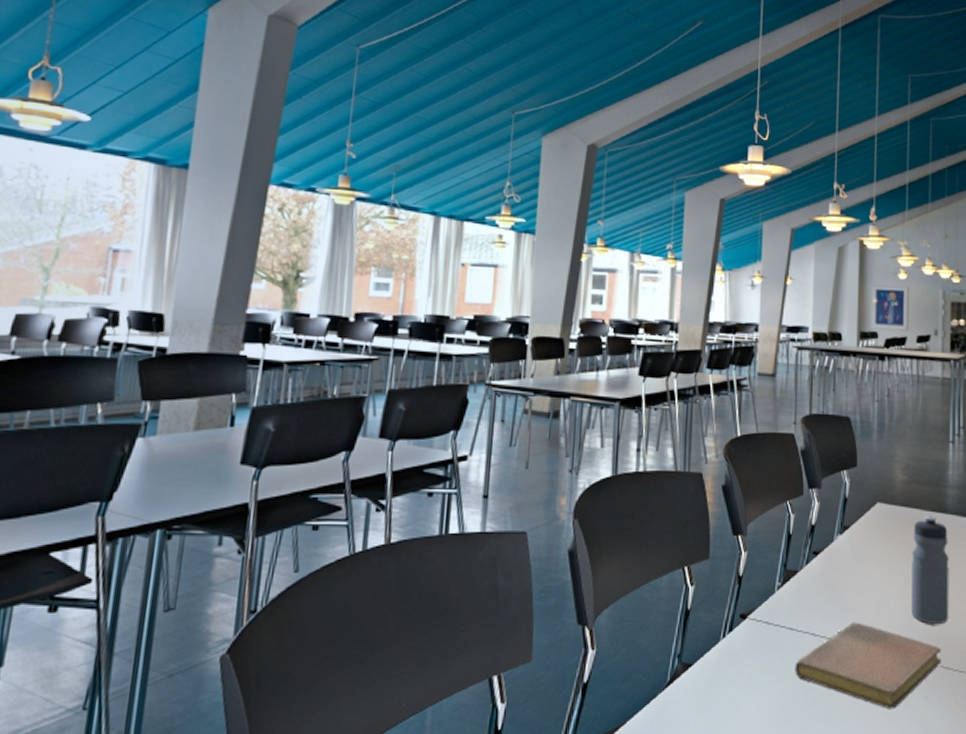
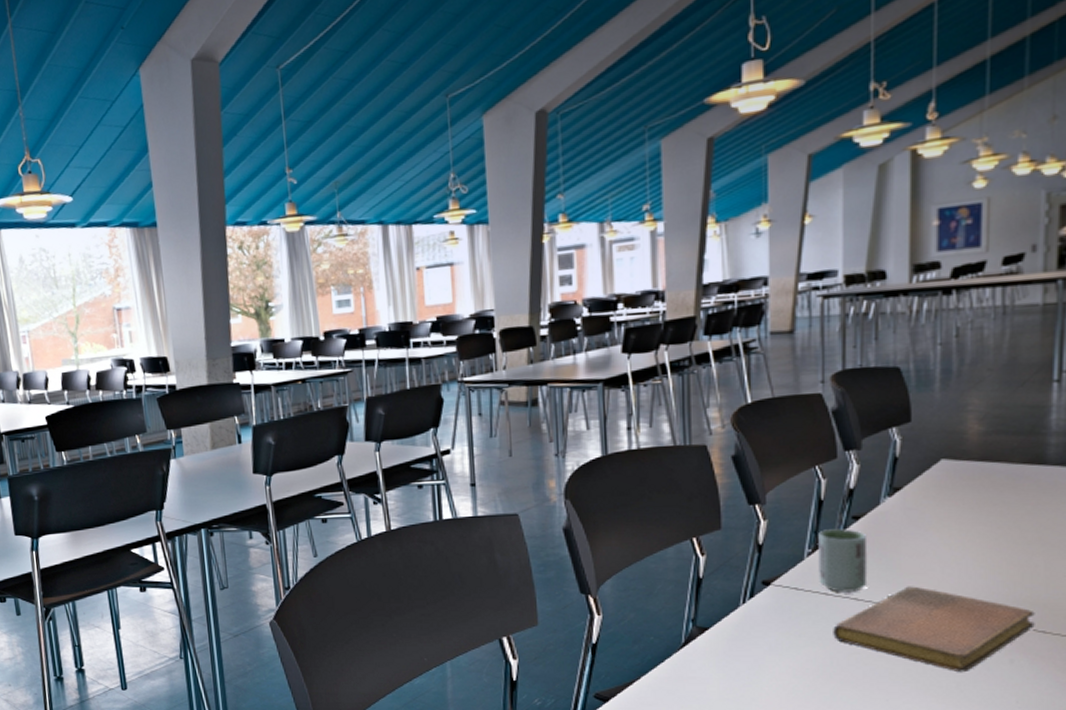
cup: none [785,563,824,629] -> present [817,529,868,594]
water bottle: present [911,516,949,624] -> none [991,469,1049,586]

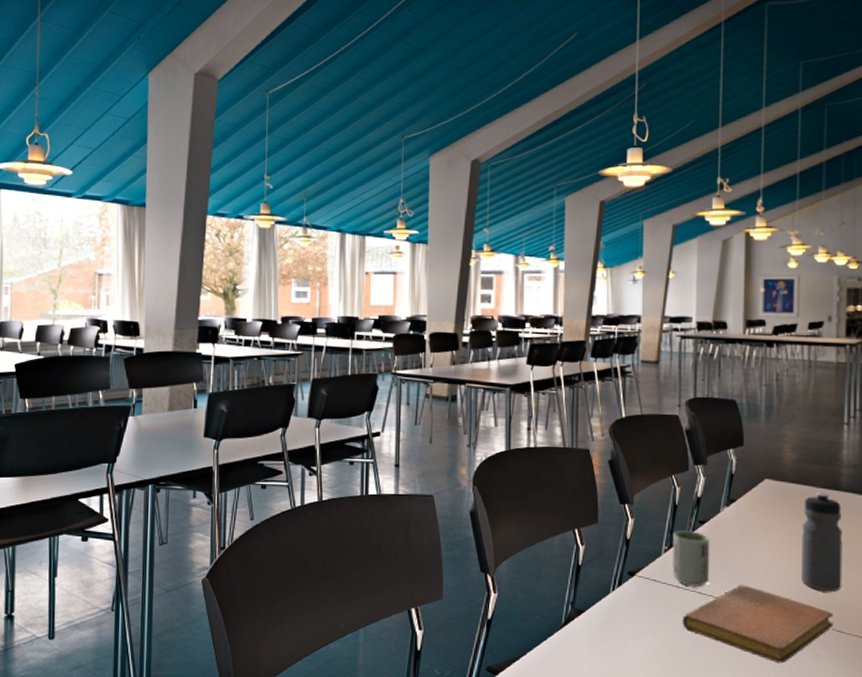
water bottle: none [991,469,1049,586] -> present [801,492,843,591]

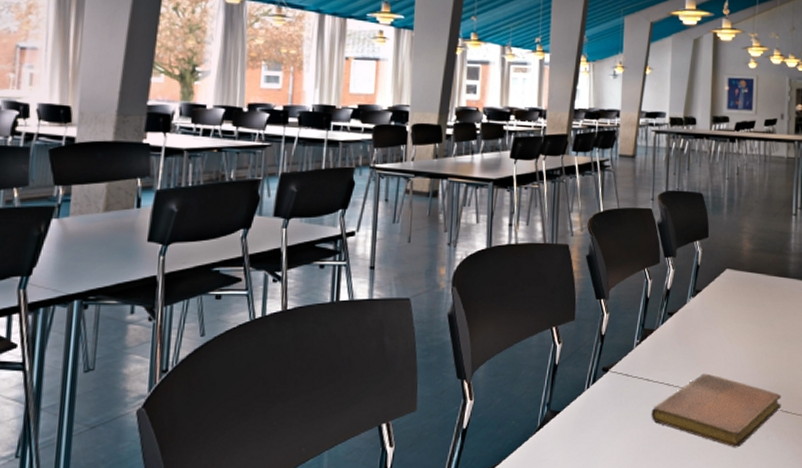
cup: present [672,530,710,588] -> none [643,323,678,380]
water bottle: present [801,492,843,591] -> none [755,280,790,374]

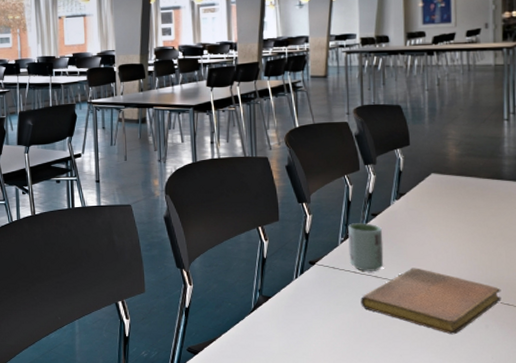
cup: none [643,323,678,380] -> present [347,223,384,272]

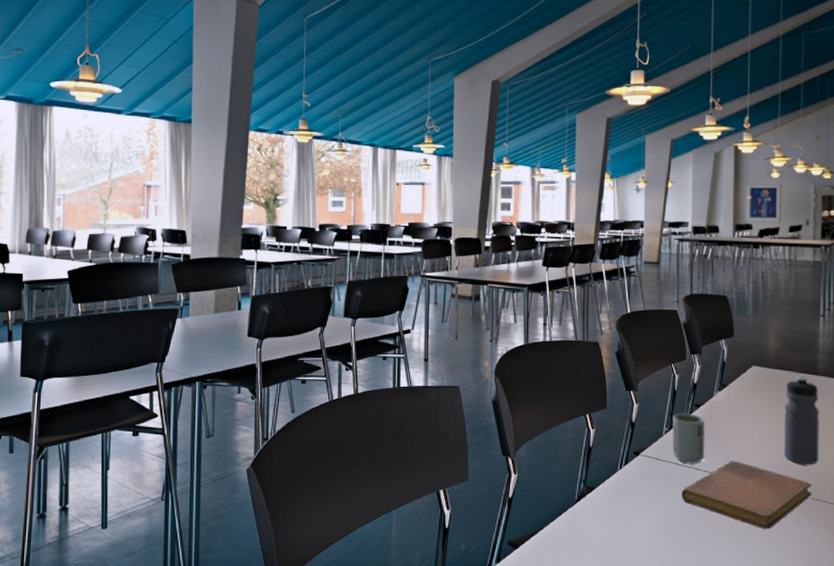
water bottle: none [468,182,508,269] -> present [784,377,819,464]

